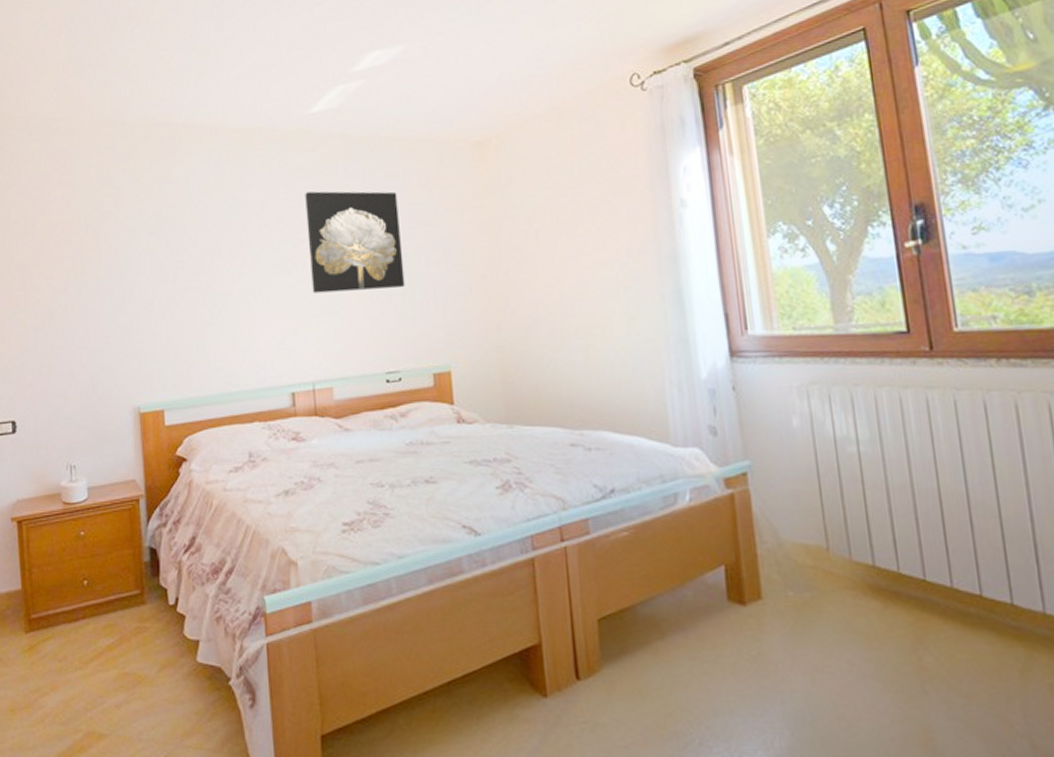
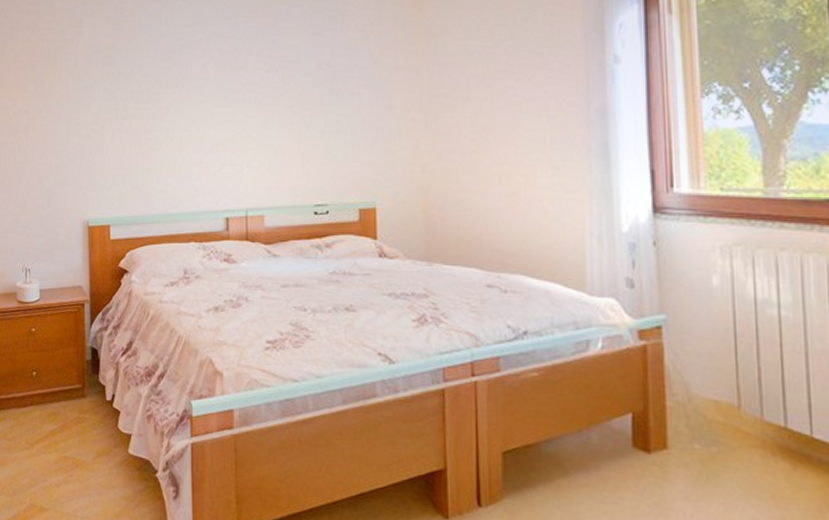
wall art: present [305,191,405,294] -> none [248,31,337,127]

